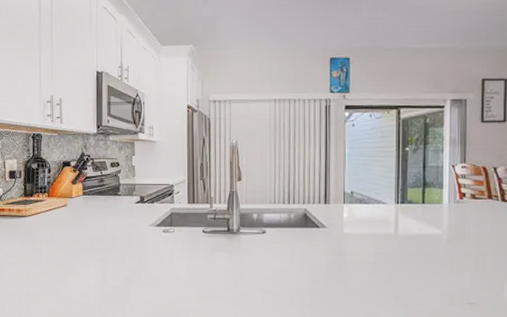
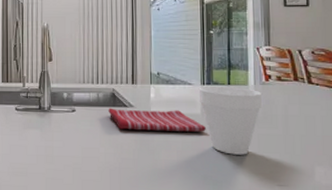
dish towel: none [300,228,399,252] -> present [108,108,206,132]
cup: none [392,205,456,274] -> present [198,86,263,155]

